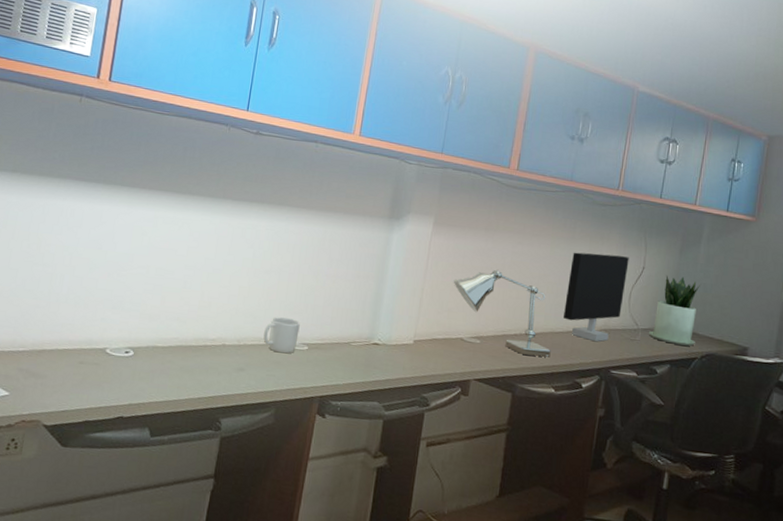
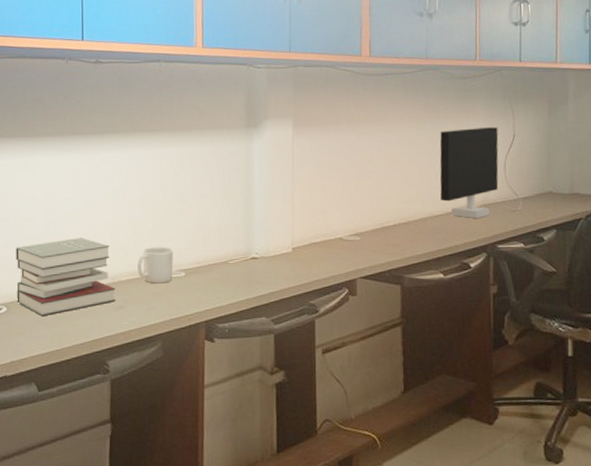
books: none [144,296,241,366] -> present [16,238,116,317]
desk lamp: present [454,269,551,357] -> none [324,161,434,244]
planter: present [648,275,700,346] -> none [529,138,579,208]

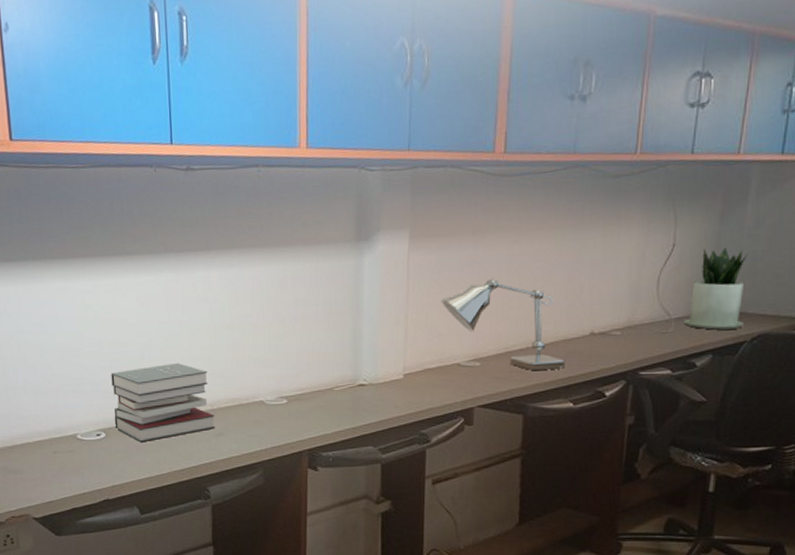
mug: present [137,247,174,284] -> none [237,373,275,411]
desk lamp: none [324,161,434,244] -> present [442,278,565,370]
monitor: present [440,127,499,219] -> none [577,235,655,343]
planter: none [529,138,579,208] -> present [683,247,748,330]

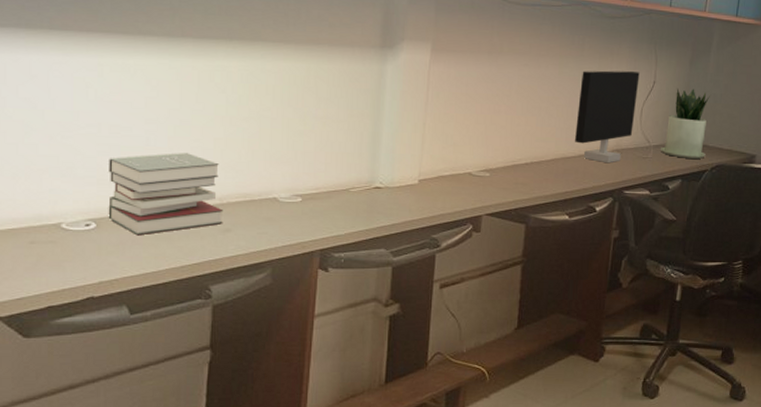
desk lamp: present [442,278,565,370] -> none [458,96,563,184]
monitor: none [577,235,655,343] -> present [575,70,640,164]

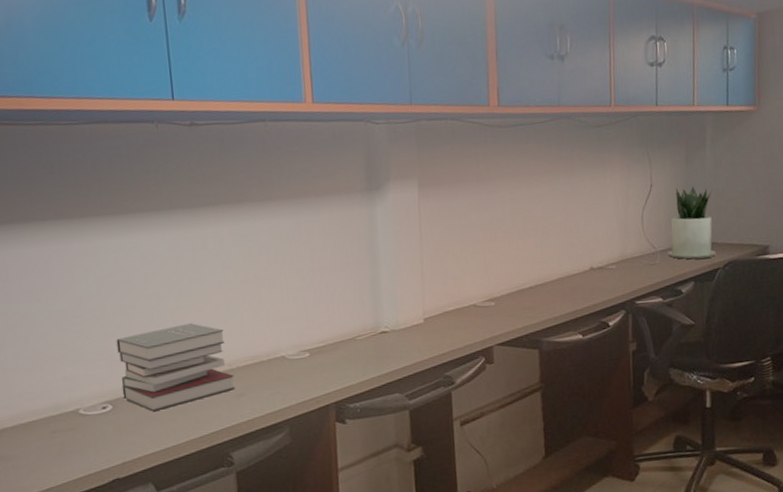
monitor: present [575,70,640,164] -> none [575,177,636,276]

